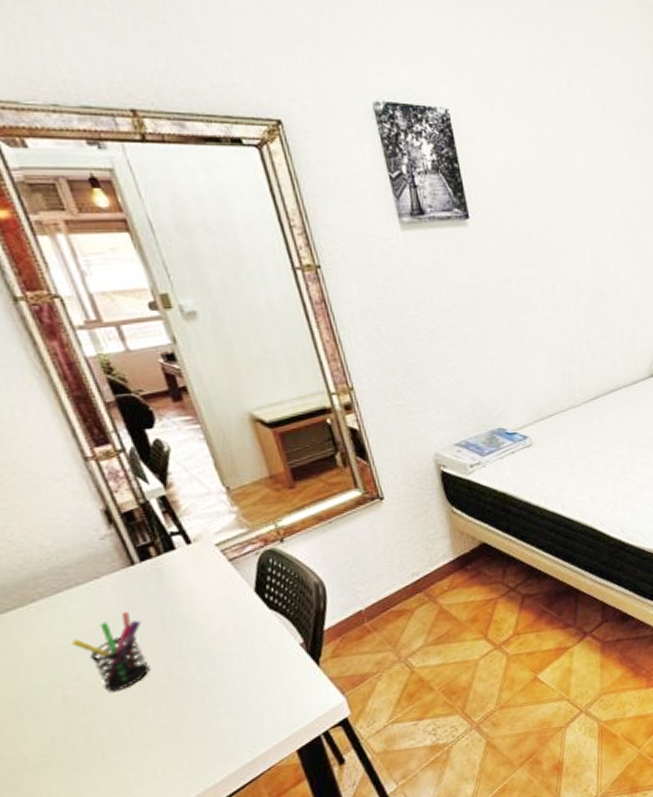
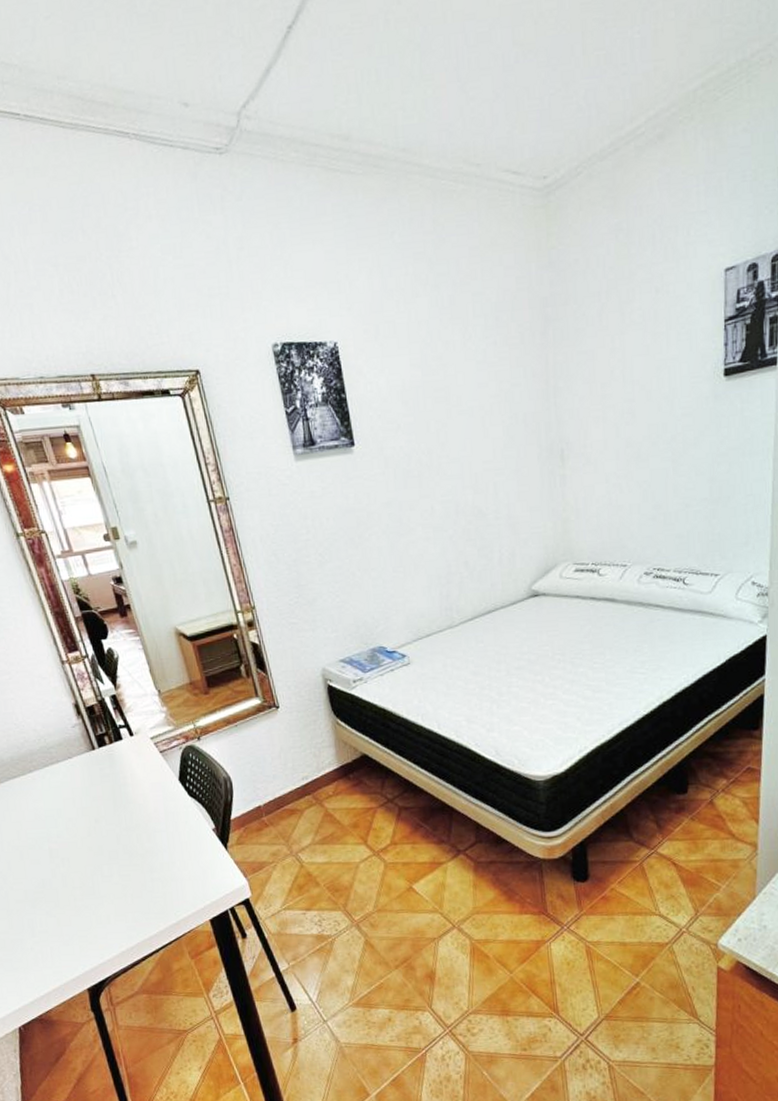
pen holder: present [70,611,150,692] -> none [54,786,105,850]

